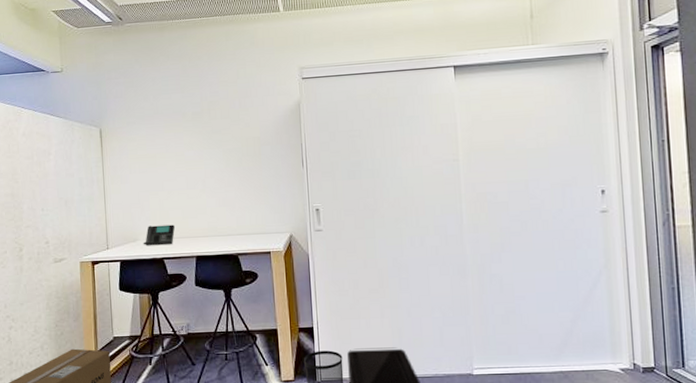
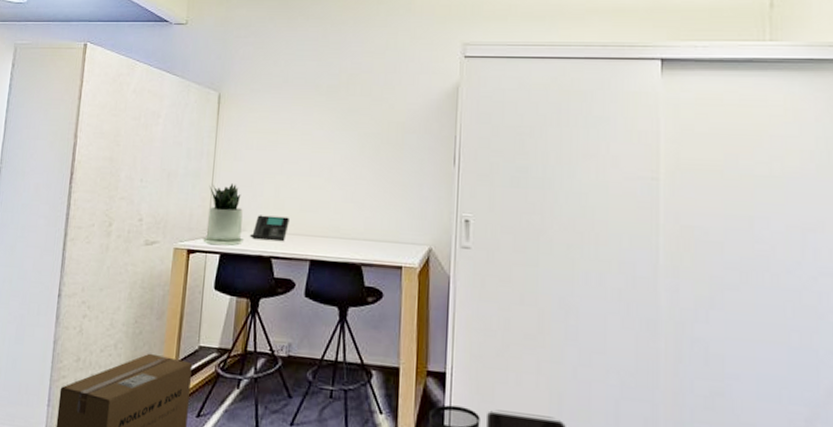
planter: none [102,202,139,255] -> present [201,182,245,246]

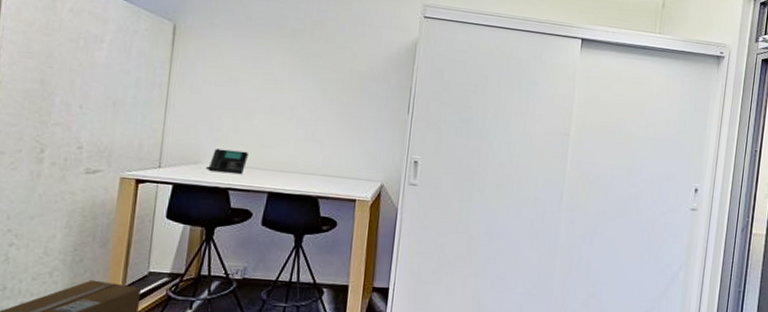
planter: present [201,182,245,246] -> none [152,115,200,177]

